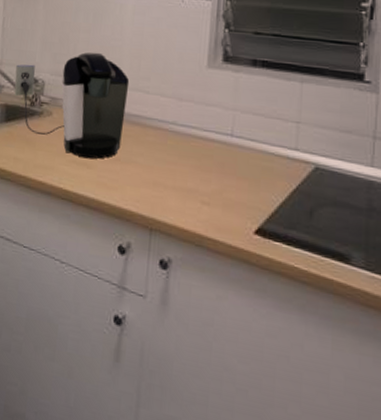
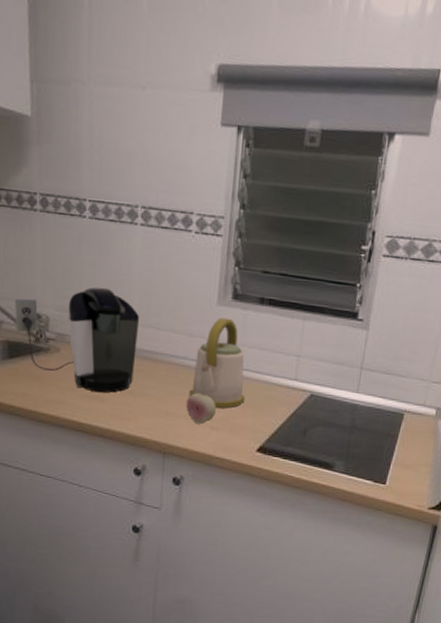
fruit: none [175,162,207,198] -> present [186,393,216,425]
kettle: none [177,80,240,180] -> present [188,317,246,408]

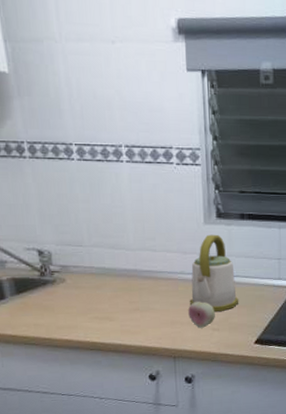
coffee maker: present [15,286,140,393] -> none [16,220,138,314]

